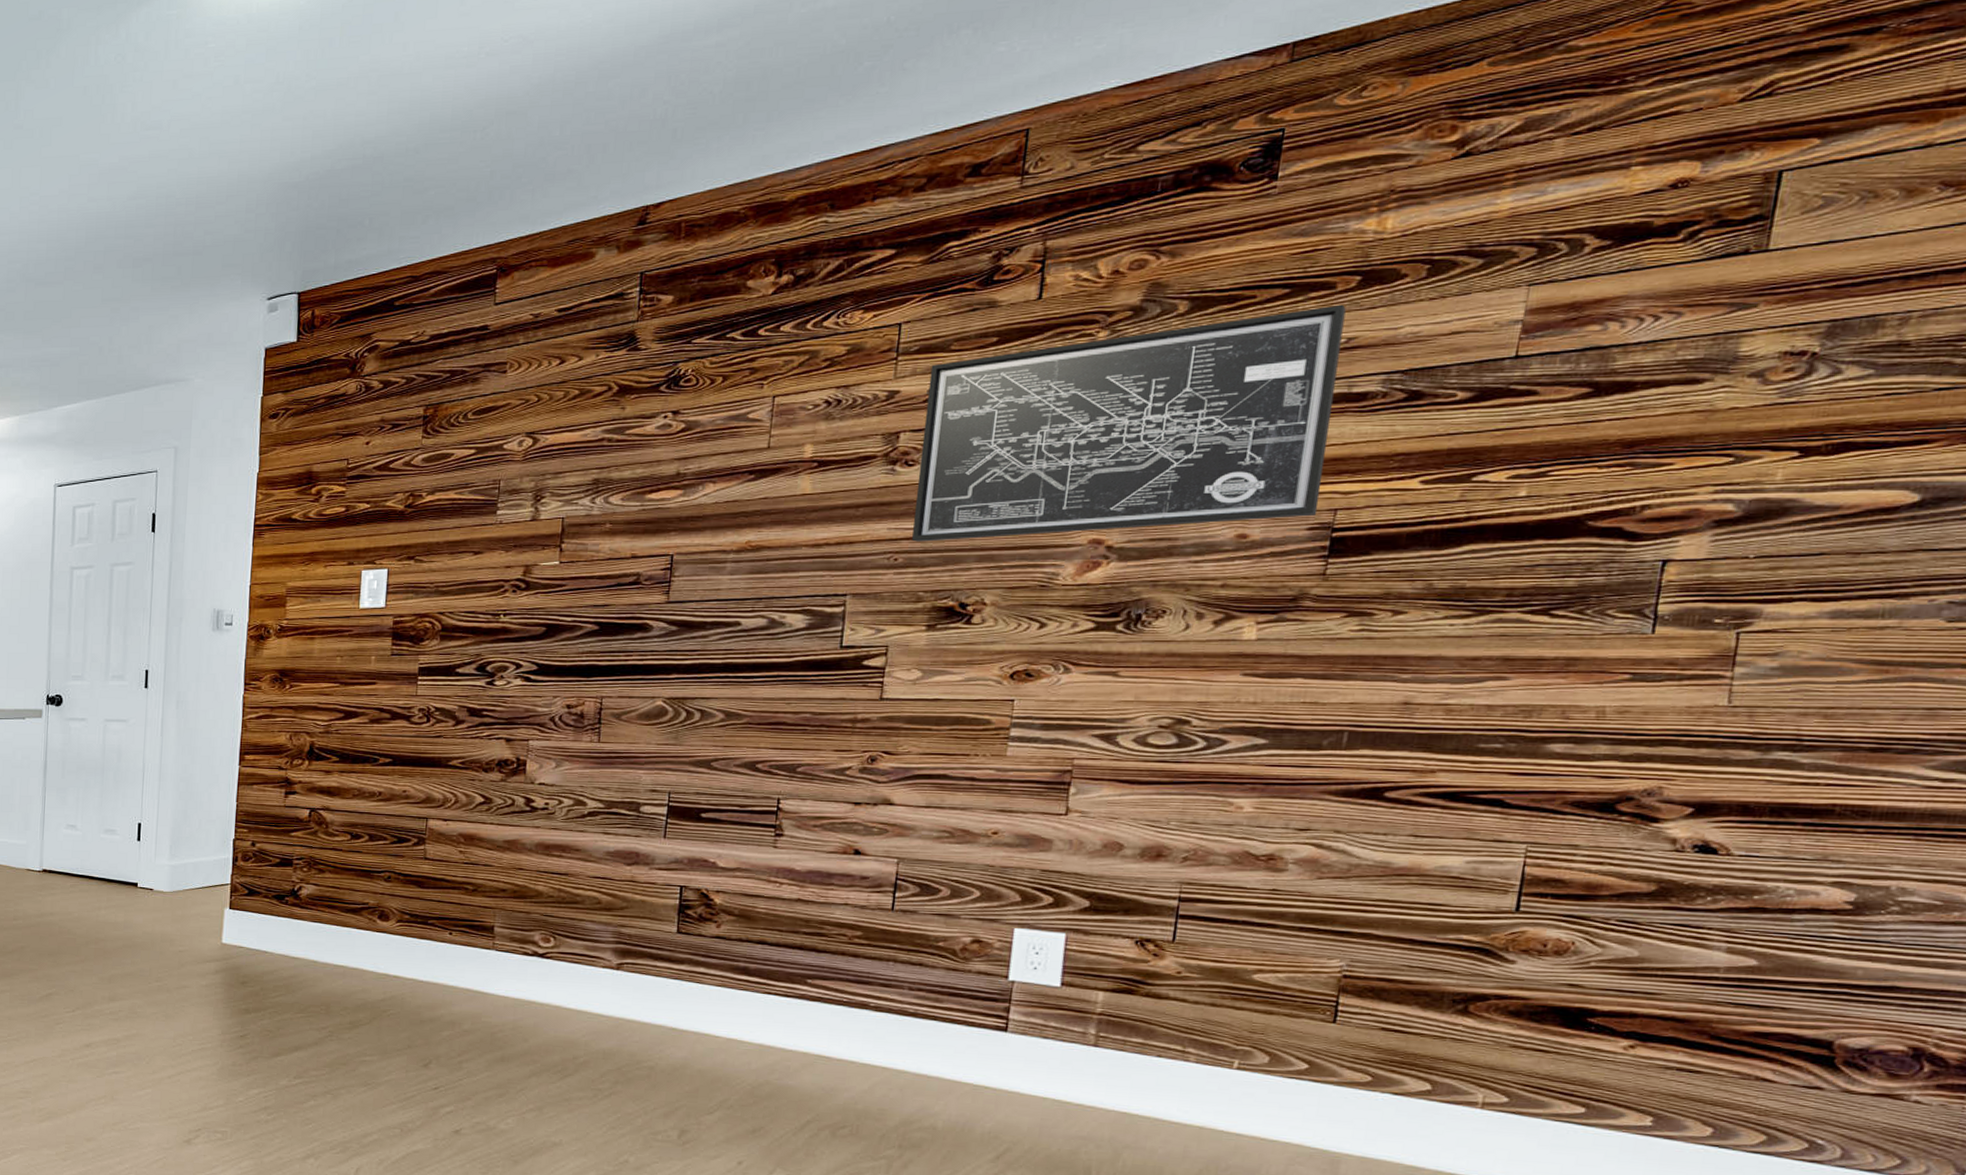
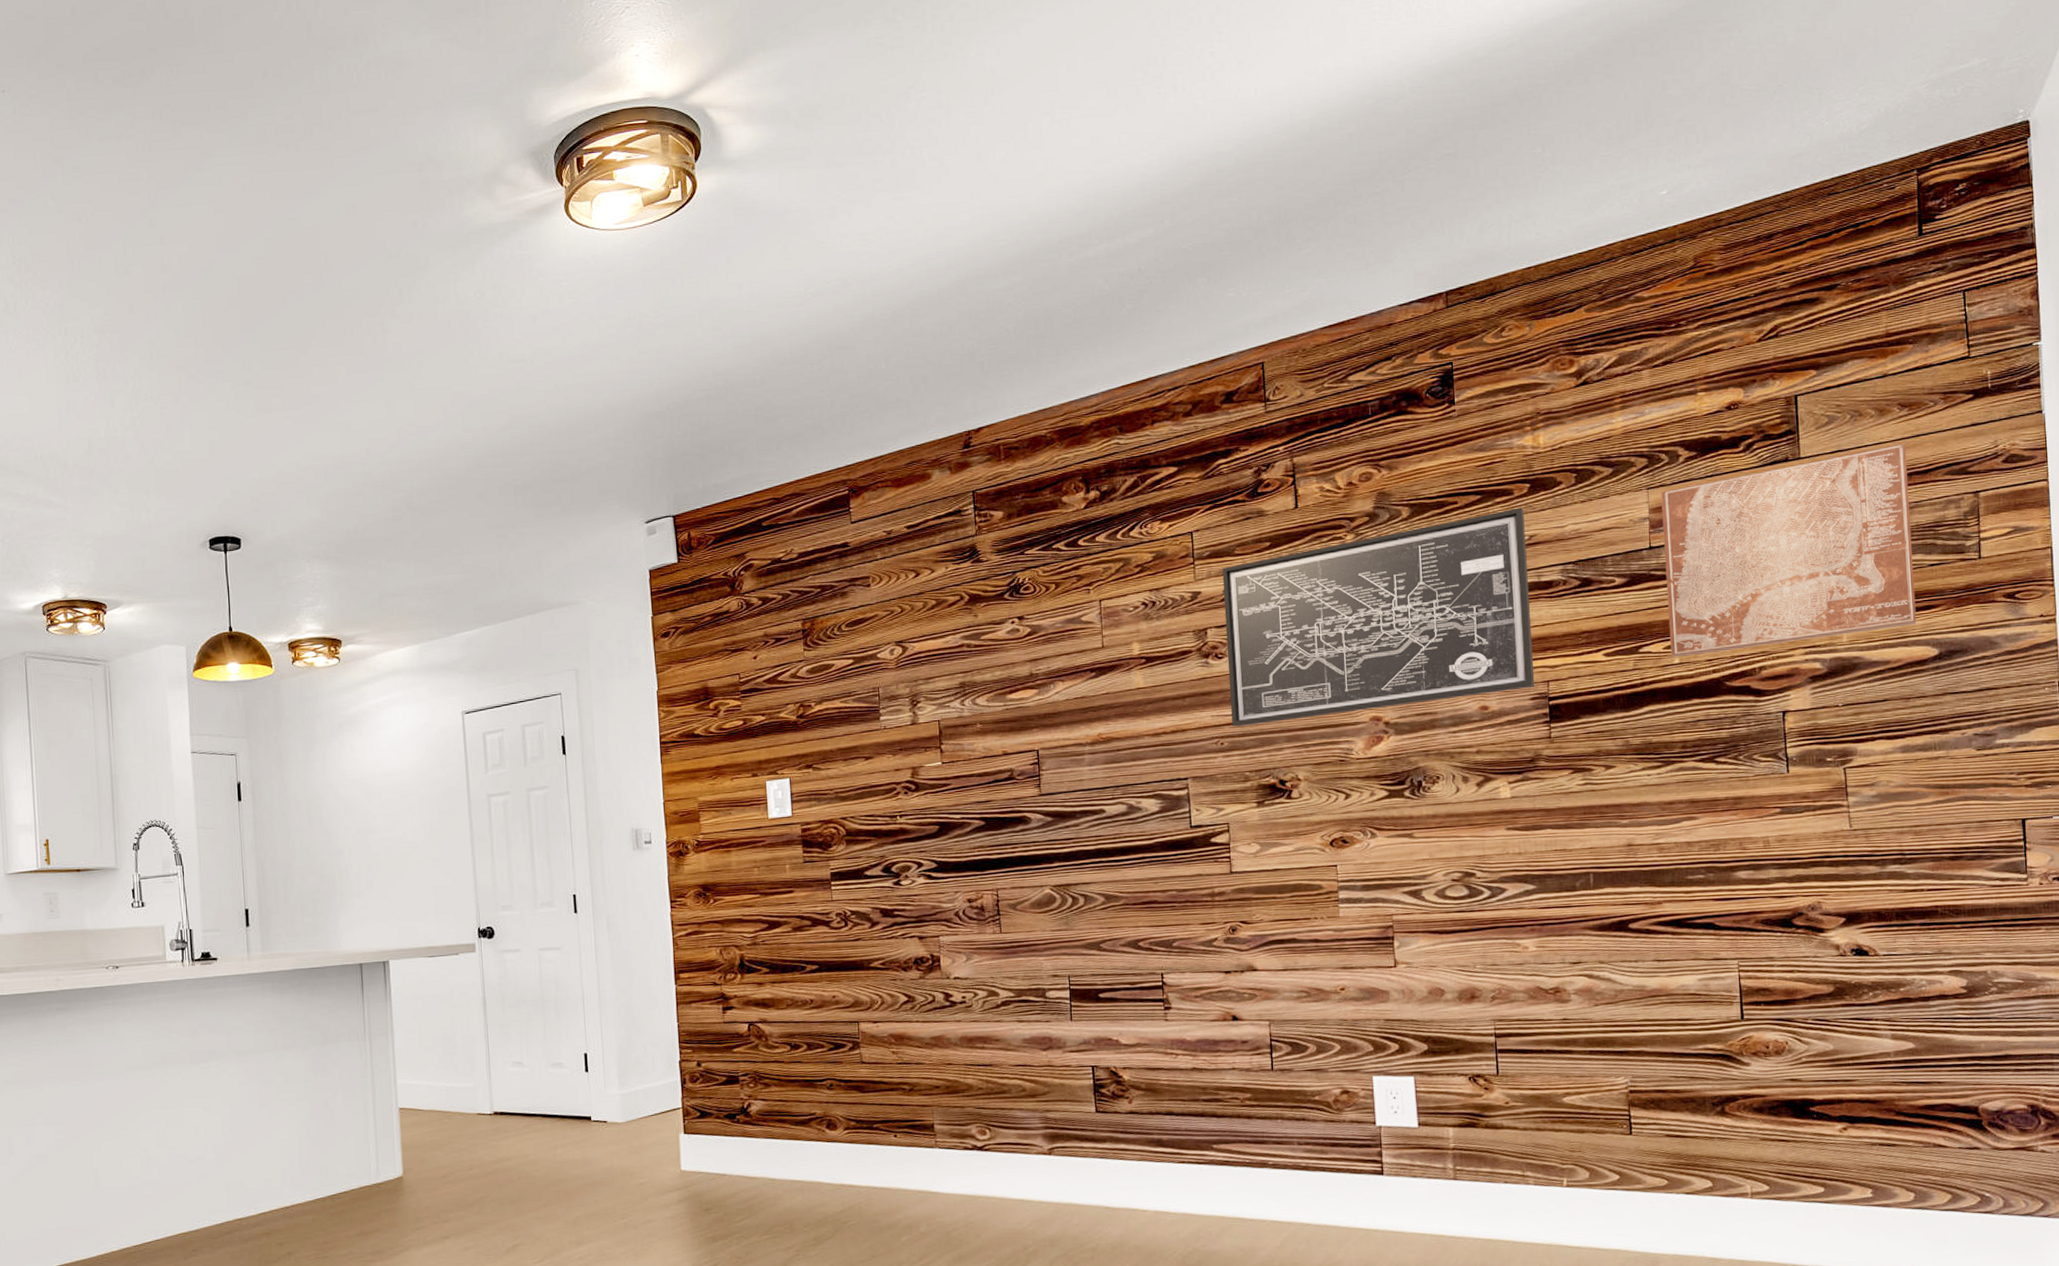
wall art: none [1515,234,1938,490] -> present [1661,444,1917,658]

